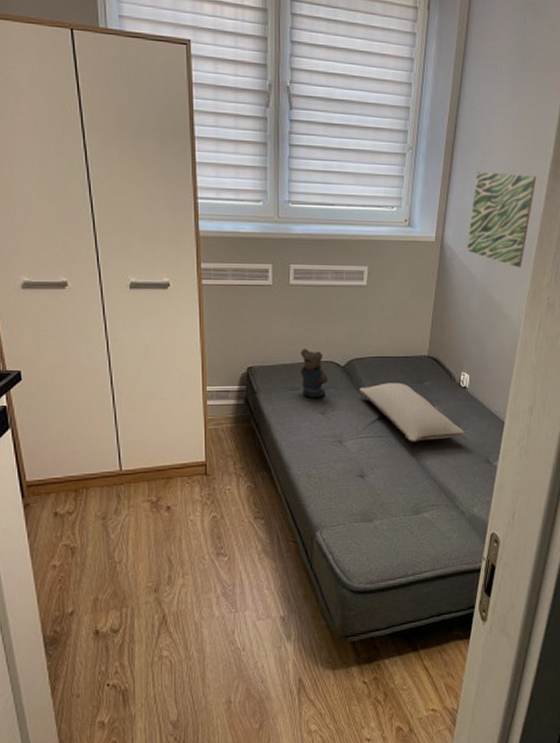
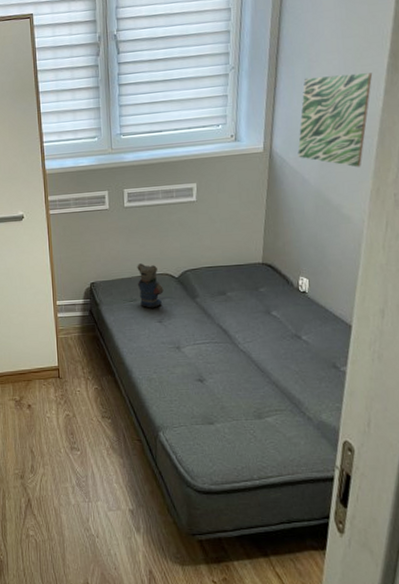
pillow: present [359,382,465,442] -> none [193,290,307,348]

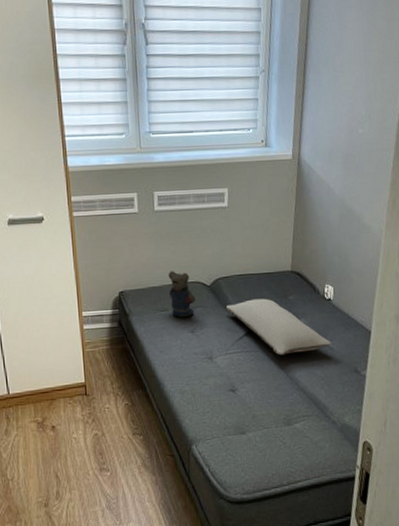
pillow: none [193,290,307,348] -> present [225,298,332,356]
wall art: present [297,73,373,168] -> none [324,86,390,179]

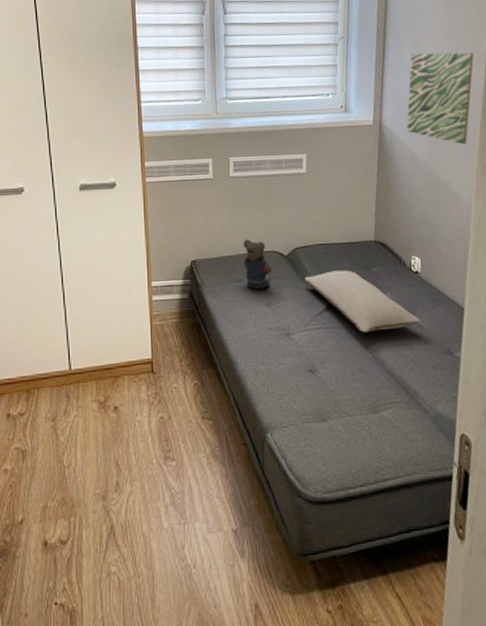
wall art: none [324,86,390,179] -> present [406,52,474,145]

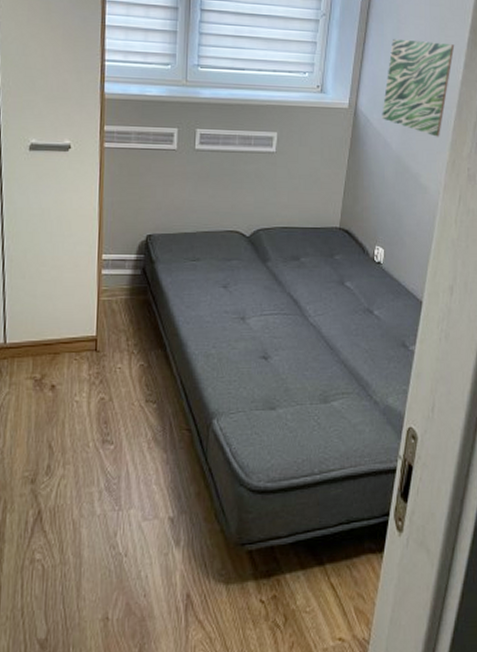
teddy bear: present [243,239,272,290] -> none [203,217,232,270]
pillow: present [304,270,421,333] -> none [264,255,379,321]

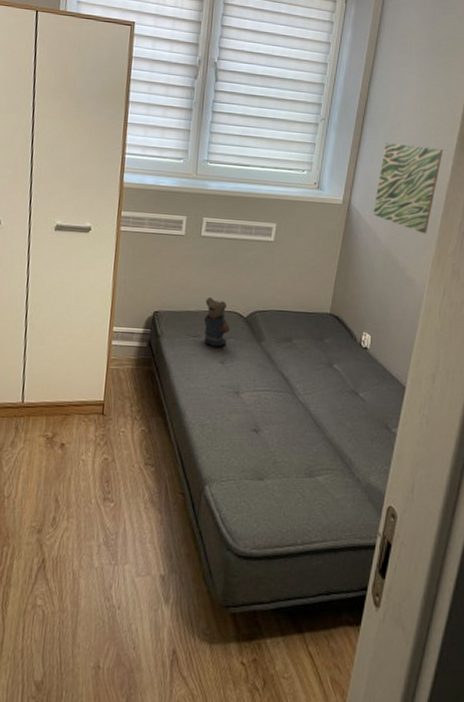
teddy bear: none [203,217,232,270] -> present [204,297,230,347]

